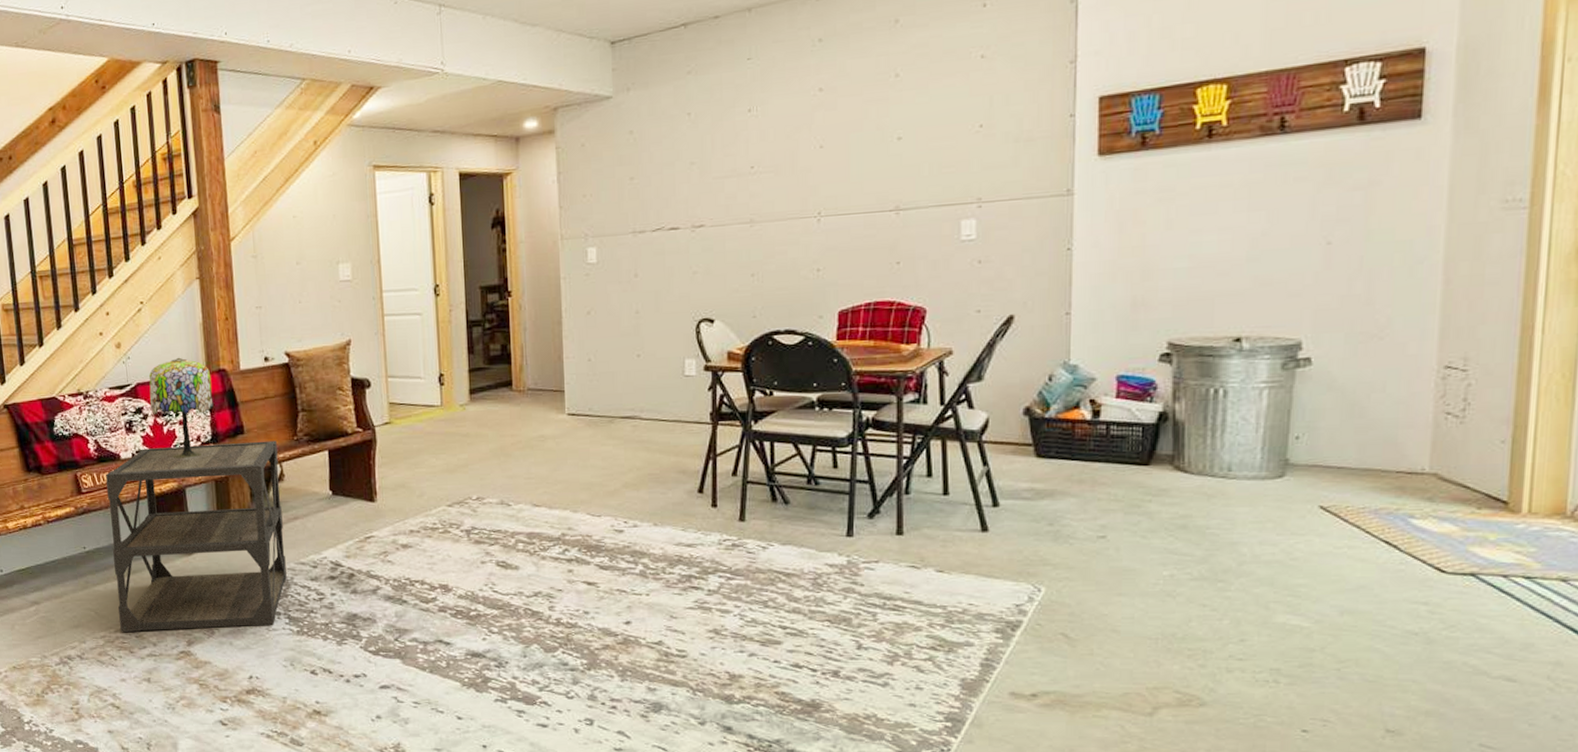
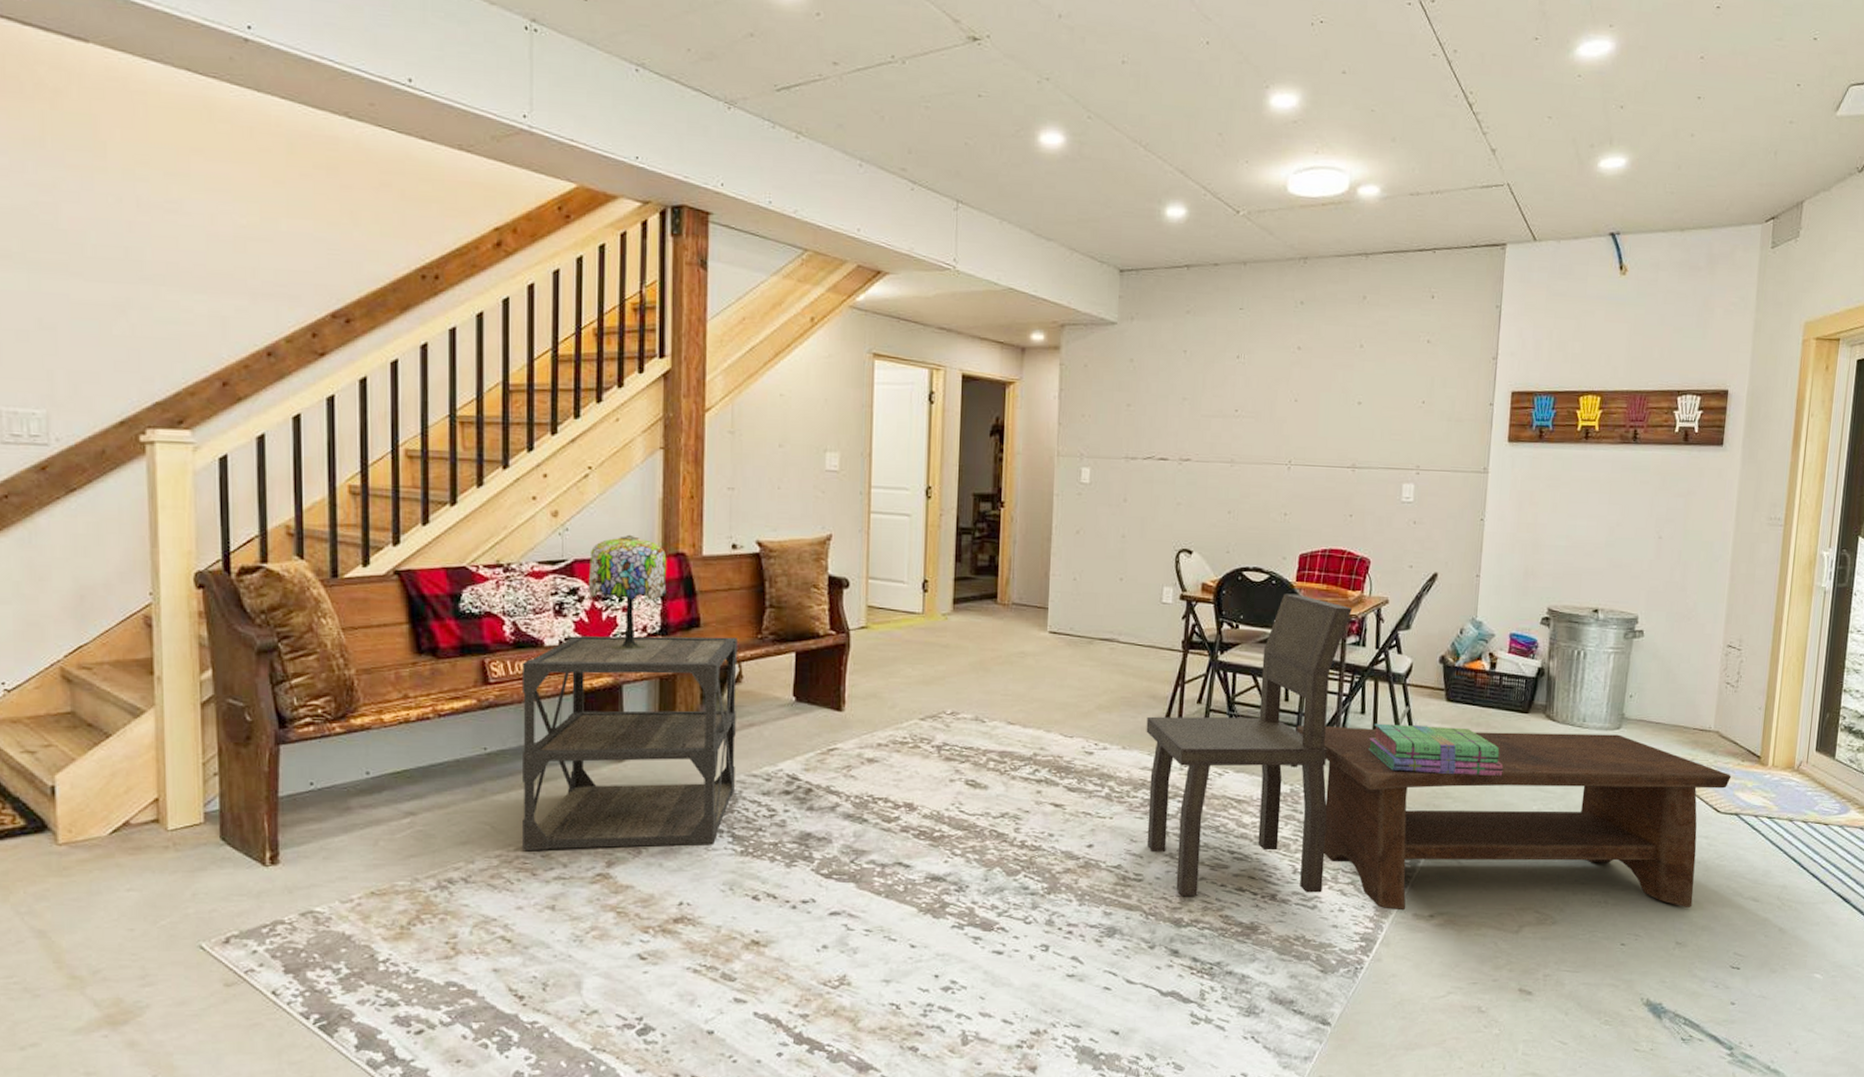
dining chair: none [677,353,907,672] -> present [1146,593,1352,896]
coffee table: none [849,484,1462,689] -> present [1296,726,1732,911]
stack of books: none [938,486,1119,539] -> present [1368,723,1504,776]

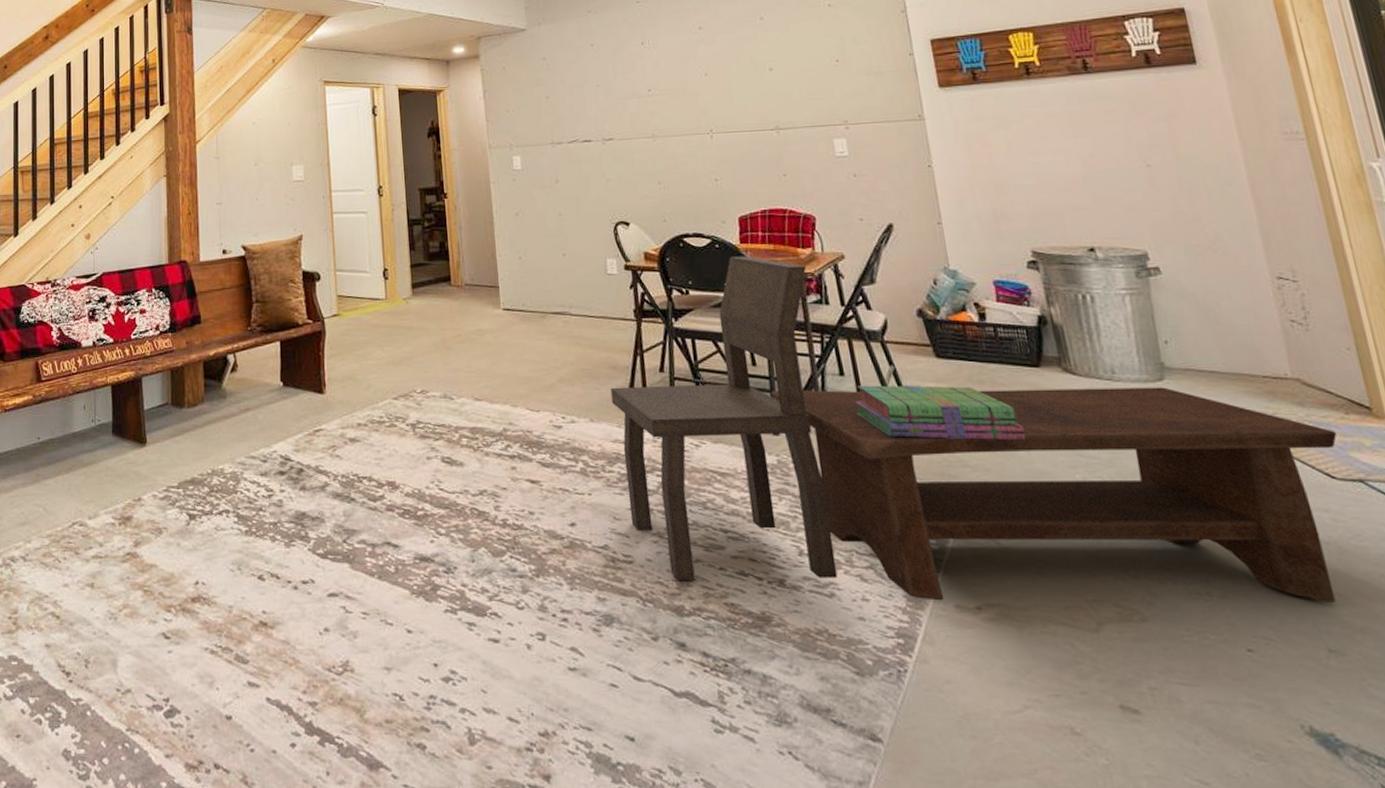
side table: present [523,636,737,850] -> none [66,331,237,530]
table lamp: present [588,534,667,650] -> none [113,248,173,347]

